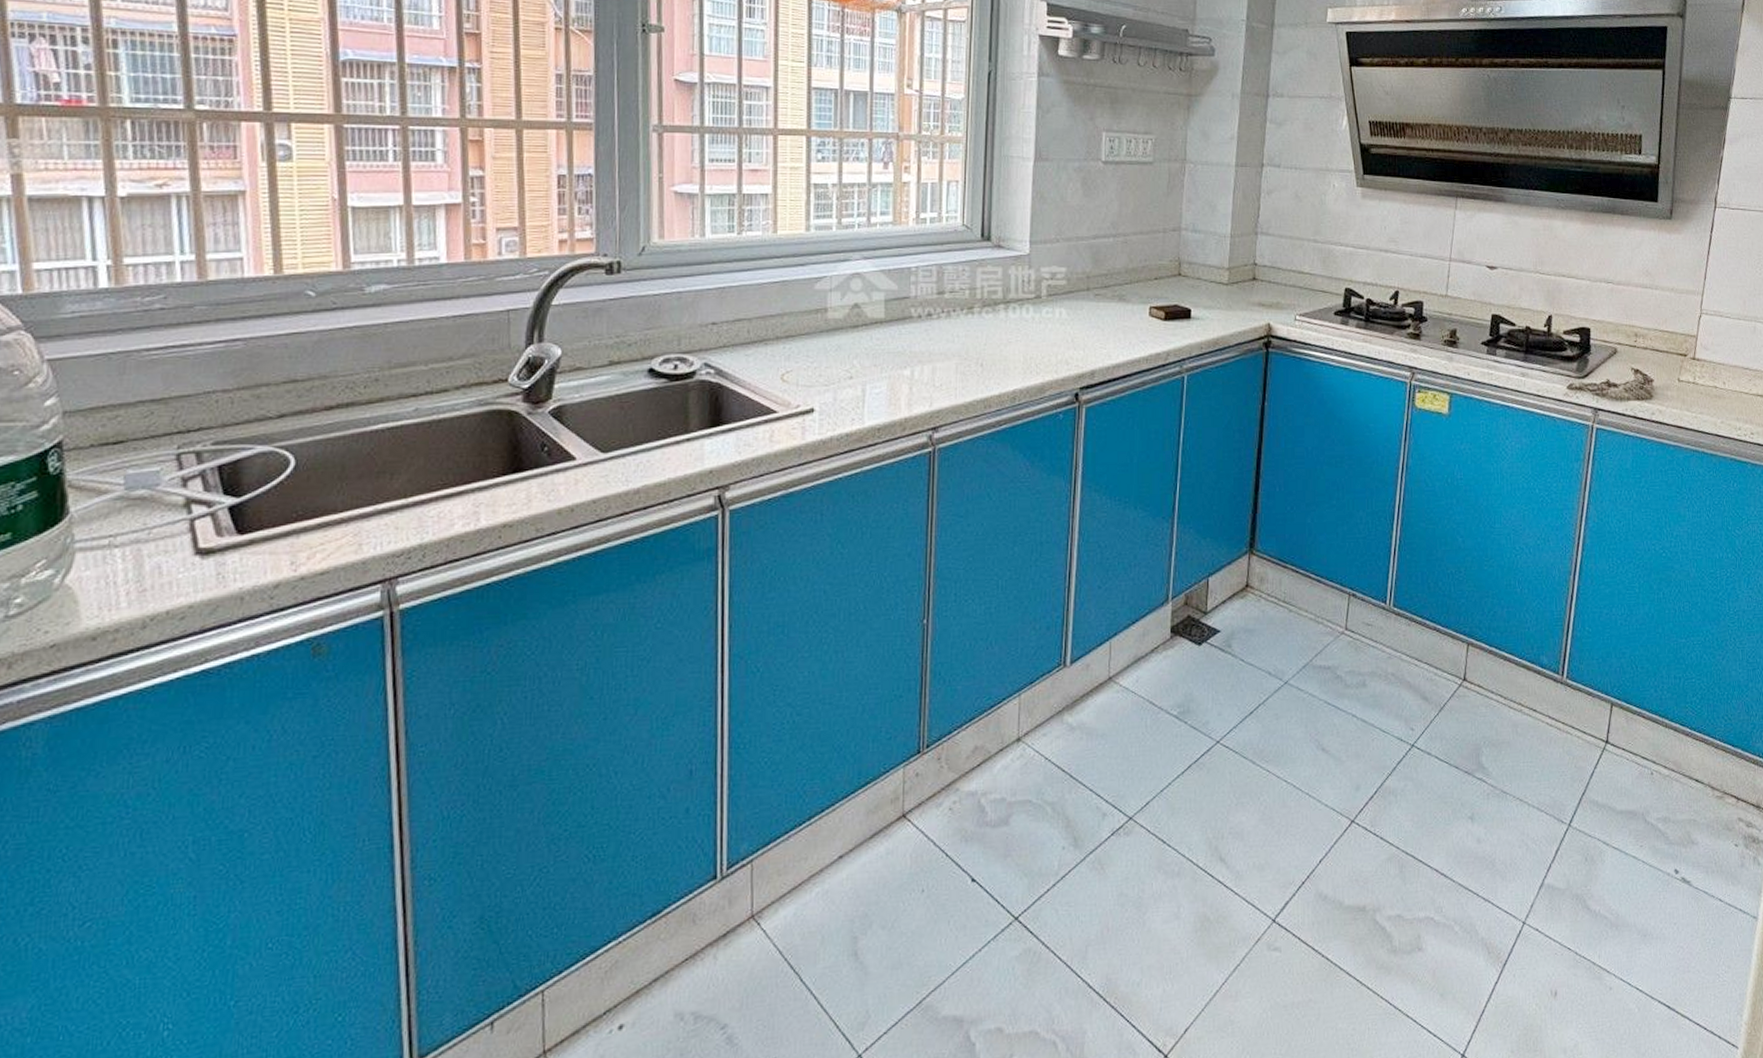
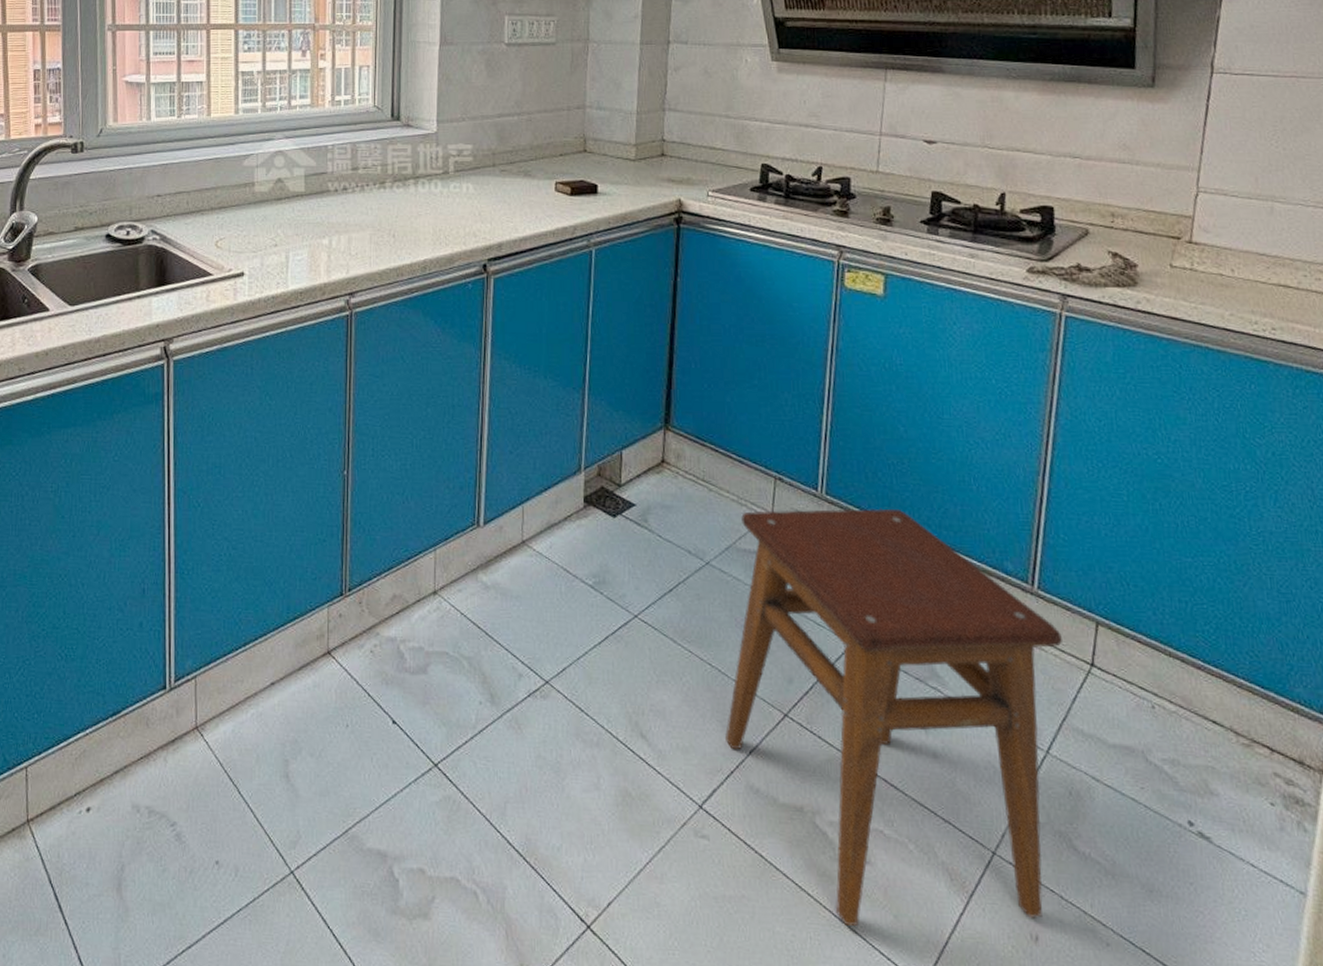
stool: none [1298,615,1584,1011] -> present [725,508,1062,926]

